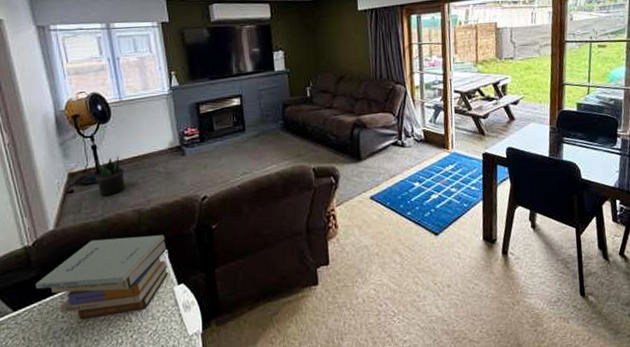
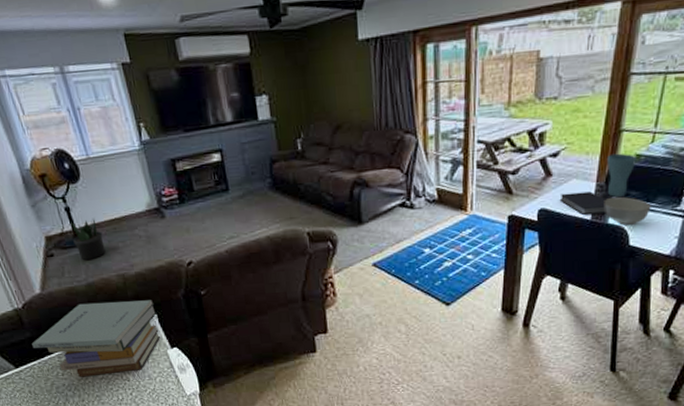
book: none [522,133,560,153] -> present [559,191,606,216]
vase: none [555,102,579,138] -> present [606,153,638,198]
bowl: none [557,137,594,161] -> present [603,196,651,225]

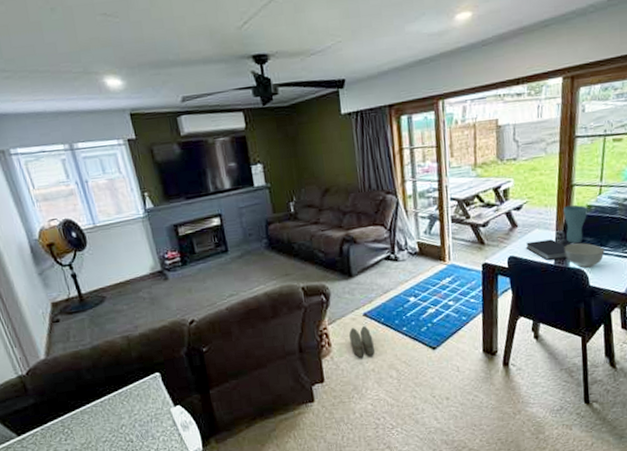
books: present [32,300,161,377] -> none [35,359,165,442]
planter: present [69,218,106,261] -> none [75,283,111,325]
slippers: none [356,277,383,310] -> present [349,326,374,358]

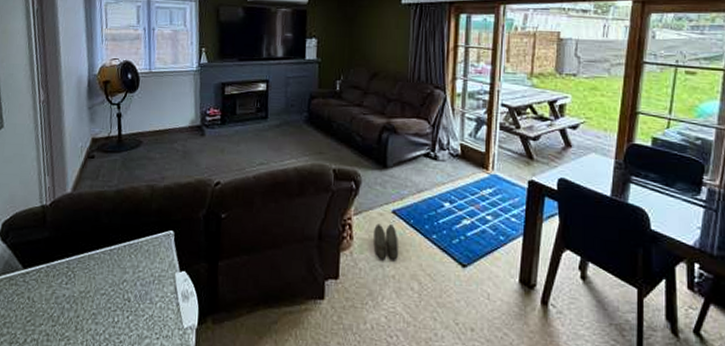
book: present [526,239,567,261] -> none [579,166,626,192]
vase: present [562,204,589,244] -> none [624,133,655,178]
bowl: present [564,242,605,268] -> none [623,176,671,208]

